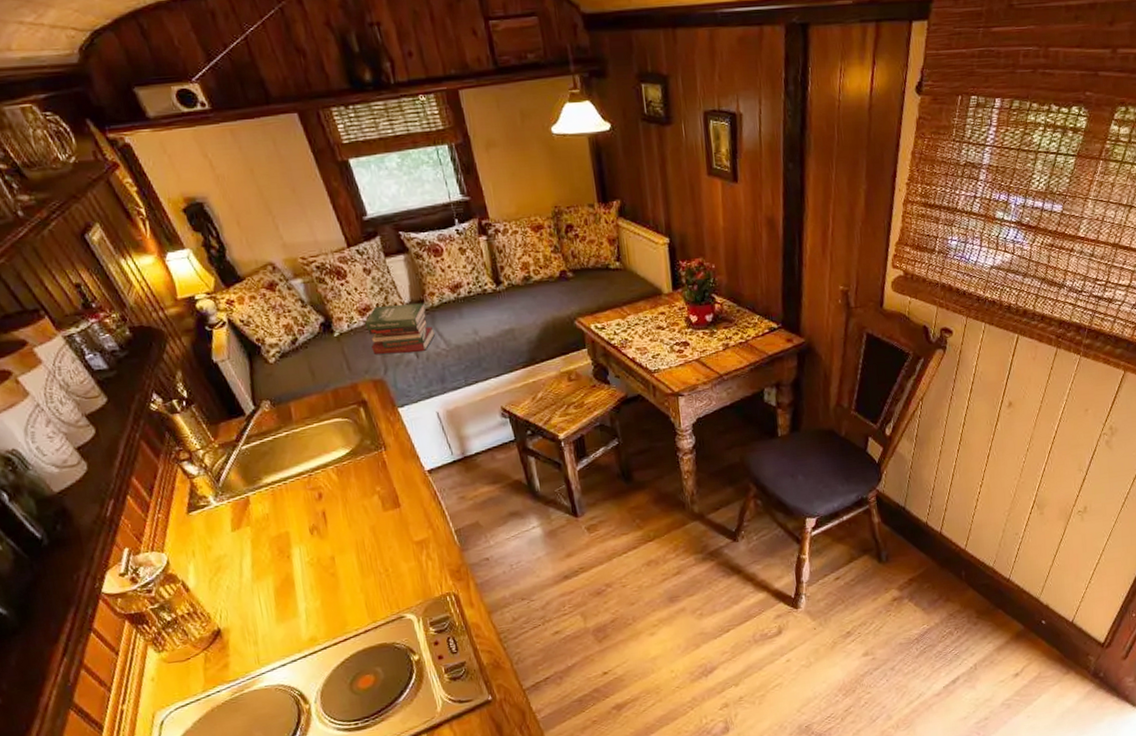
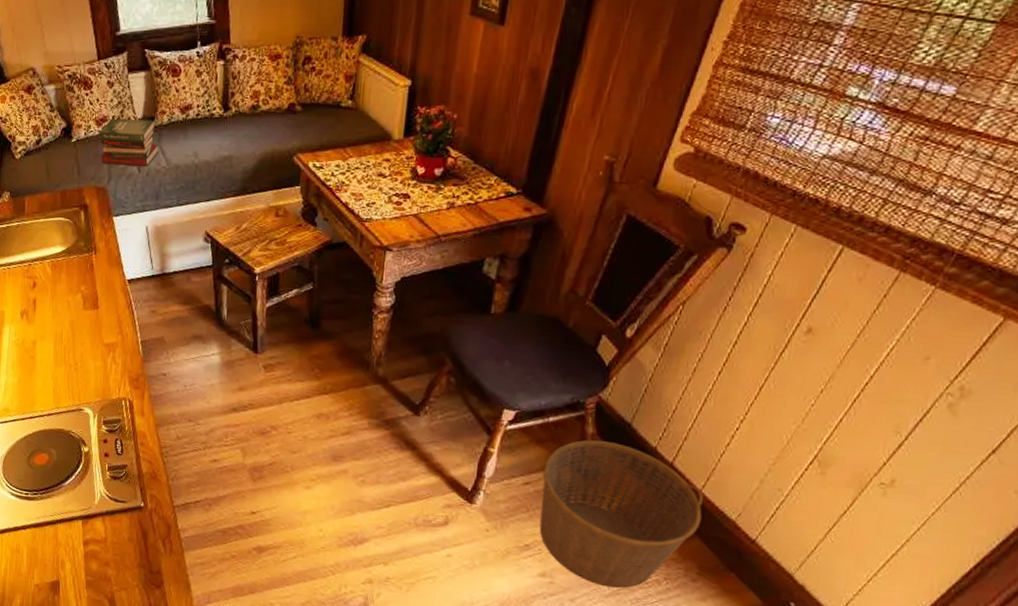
basket: none [847,525,970,649] -> present [539,439,703,588]

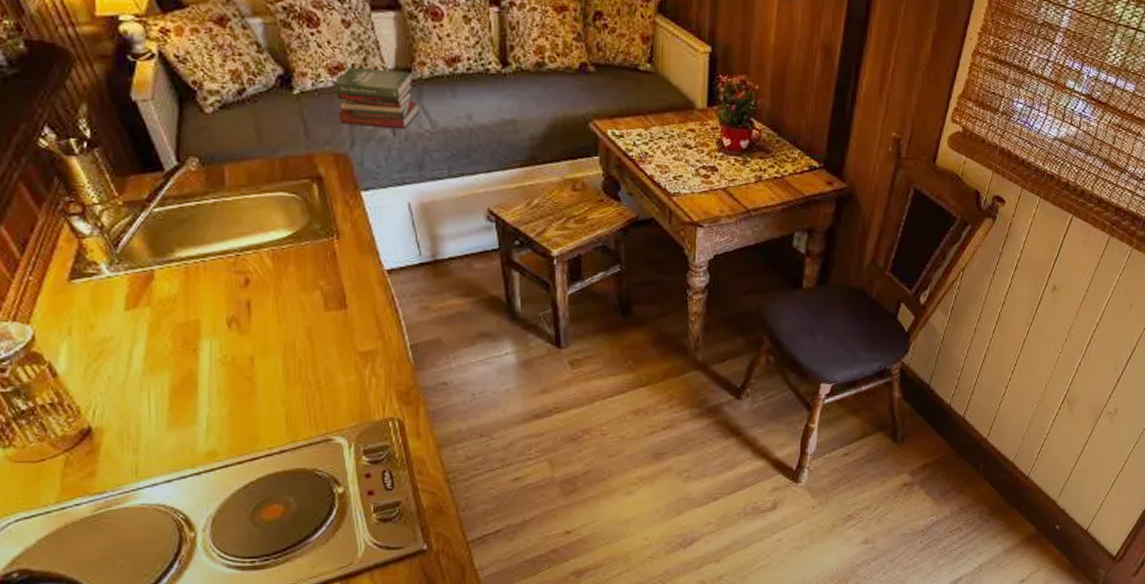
basket: present [539,439,703,588] -> none [859,404,989,541]

